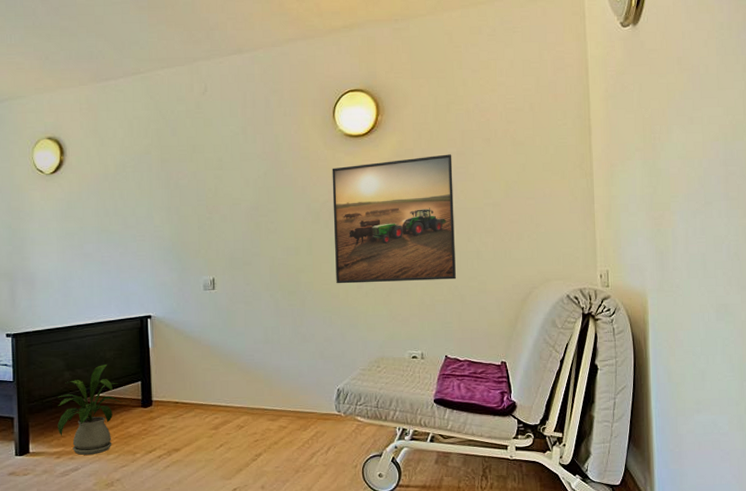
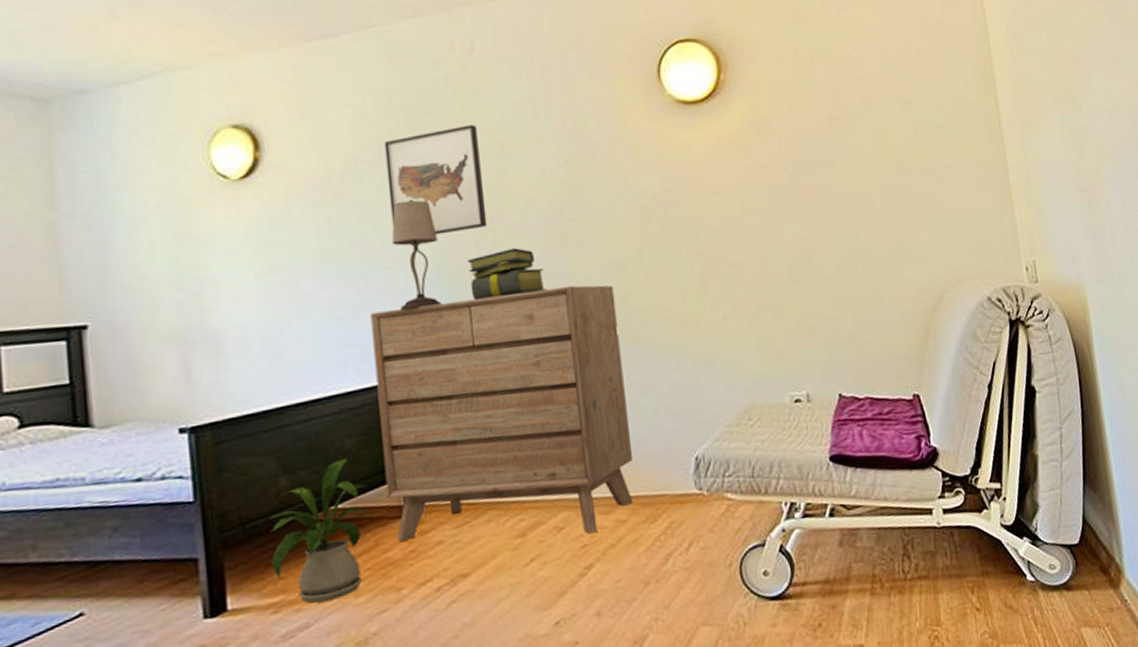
dresser: none [127,262,293,432] -> present [370,285,634,542]
wall art: none [143,145,207,220] -> present [384,124,488,235]
table lamp: none [144,194,174,270] -> present [391,199,442,311]
stack of books: none [192,233,244,266] -> present [466,248,547,300]
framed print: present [332,154,456,284] -> none [662,120,843,309]

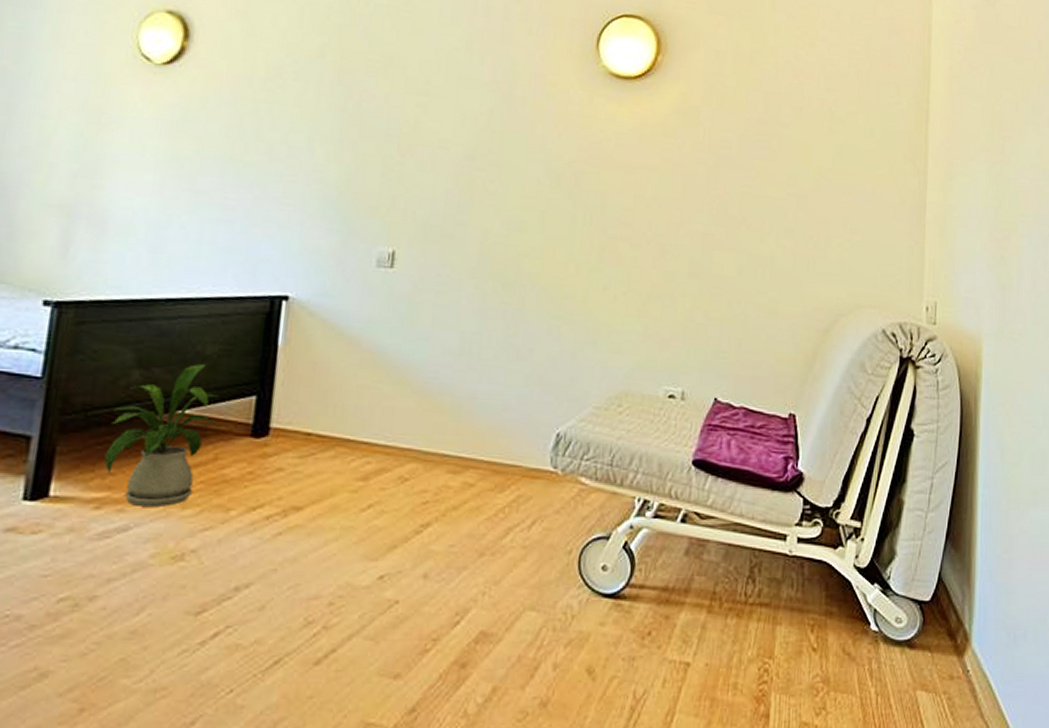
dresser: present [370,285,634,542] -> none [237,222,510,490]
wall art: present [384,124,488,235] -> none [302,55,407,160]
table lamp: present [391,199,442,311] -> none [292,117,346,229]
stack of books: present [466,248,547,300] -> none [366,186,443,235]

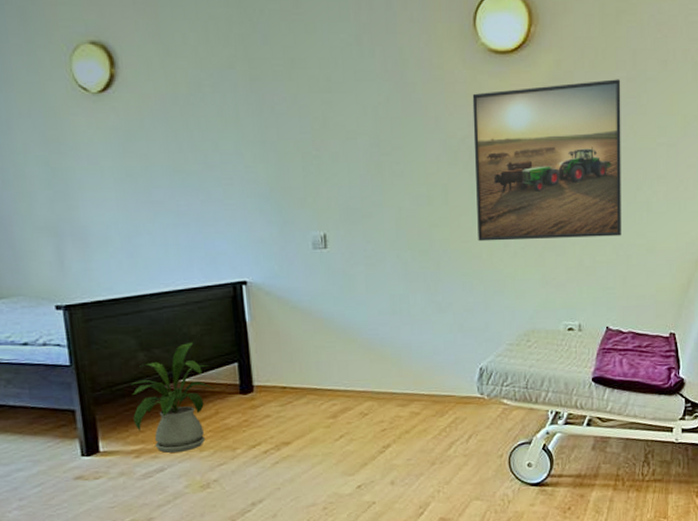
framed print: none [573,116,751,292] -> present [472,79,621,242]

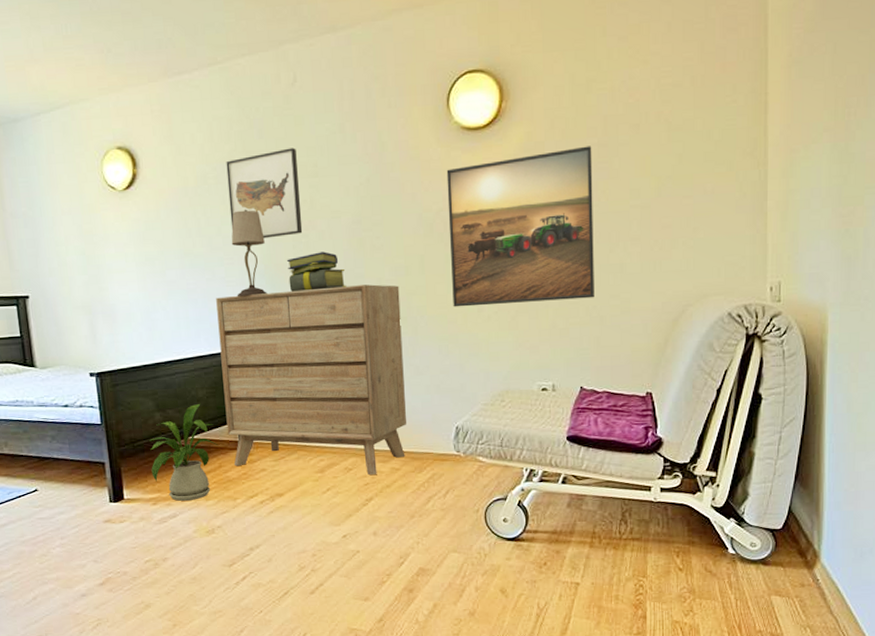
dresser: none [212,214,427,420] -> present [216,284,406,475]
wall art: none [224,58,314,158] -> present [226,148,303,239]
table lamp: none [230,123,273,223] -> present [231,209,267,297]
stack of books: none [295,176,363,219] -> present [286,251,347,292]

